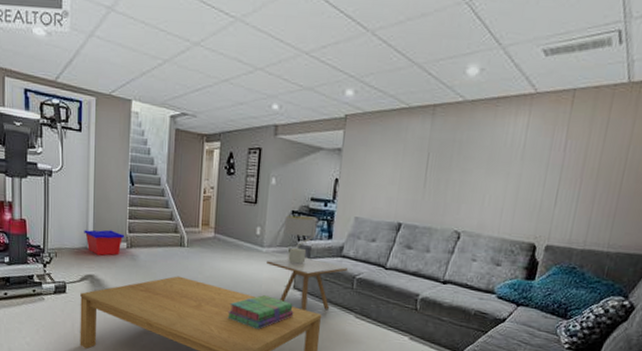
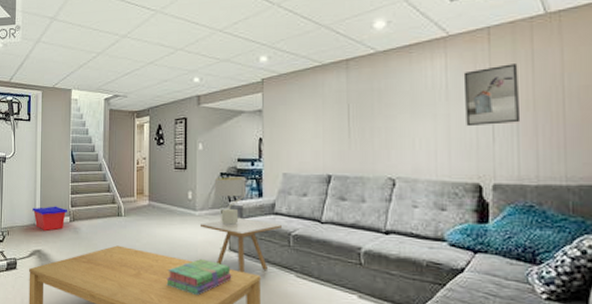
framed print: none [534,130,593,190] -> present [463,64,521,127]

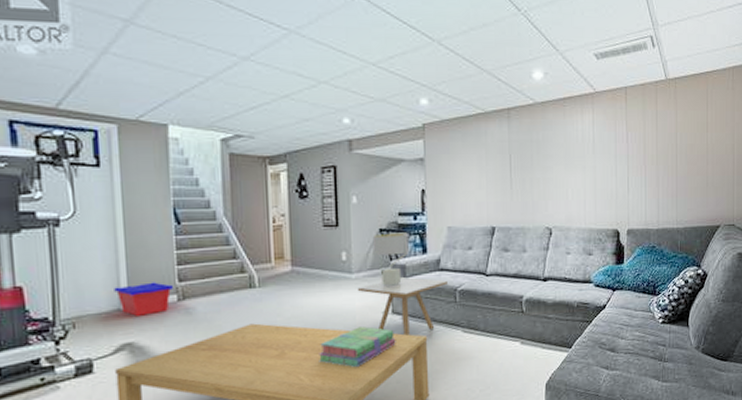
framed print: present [463,64,521,127] -> none [606,122,648,178]

